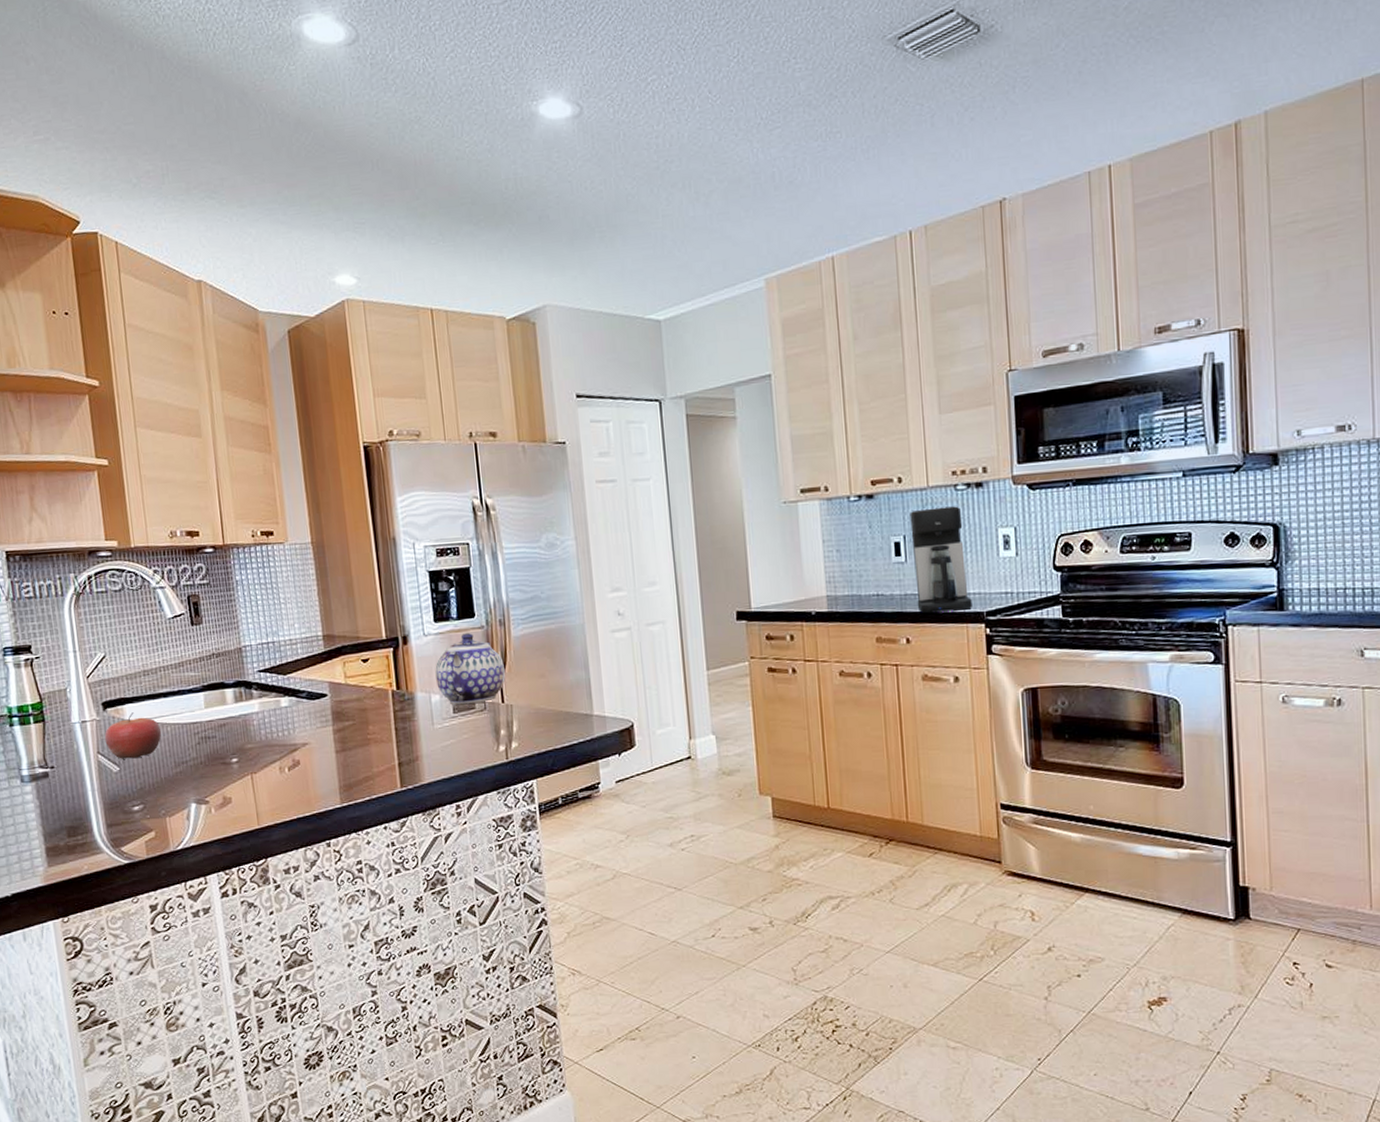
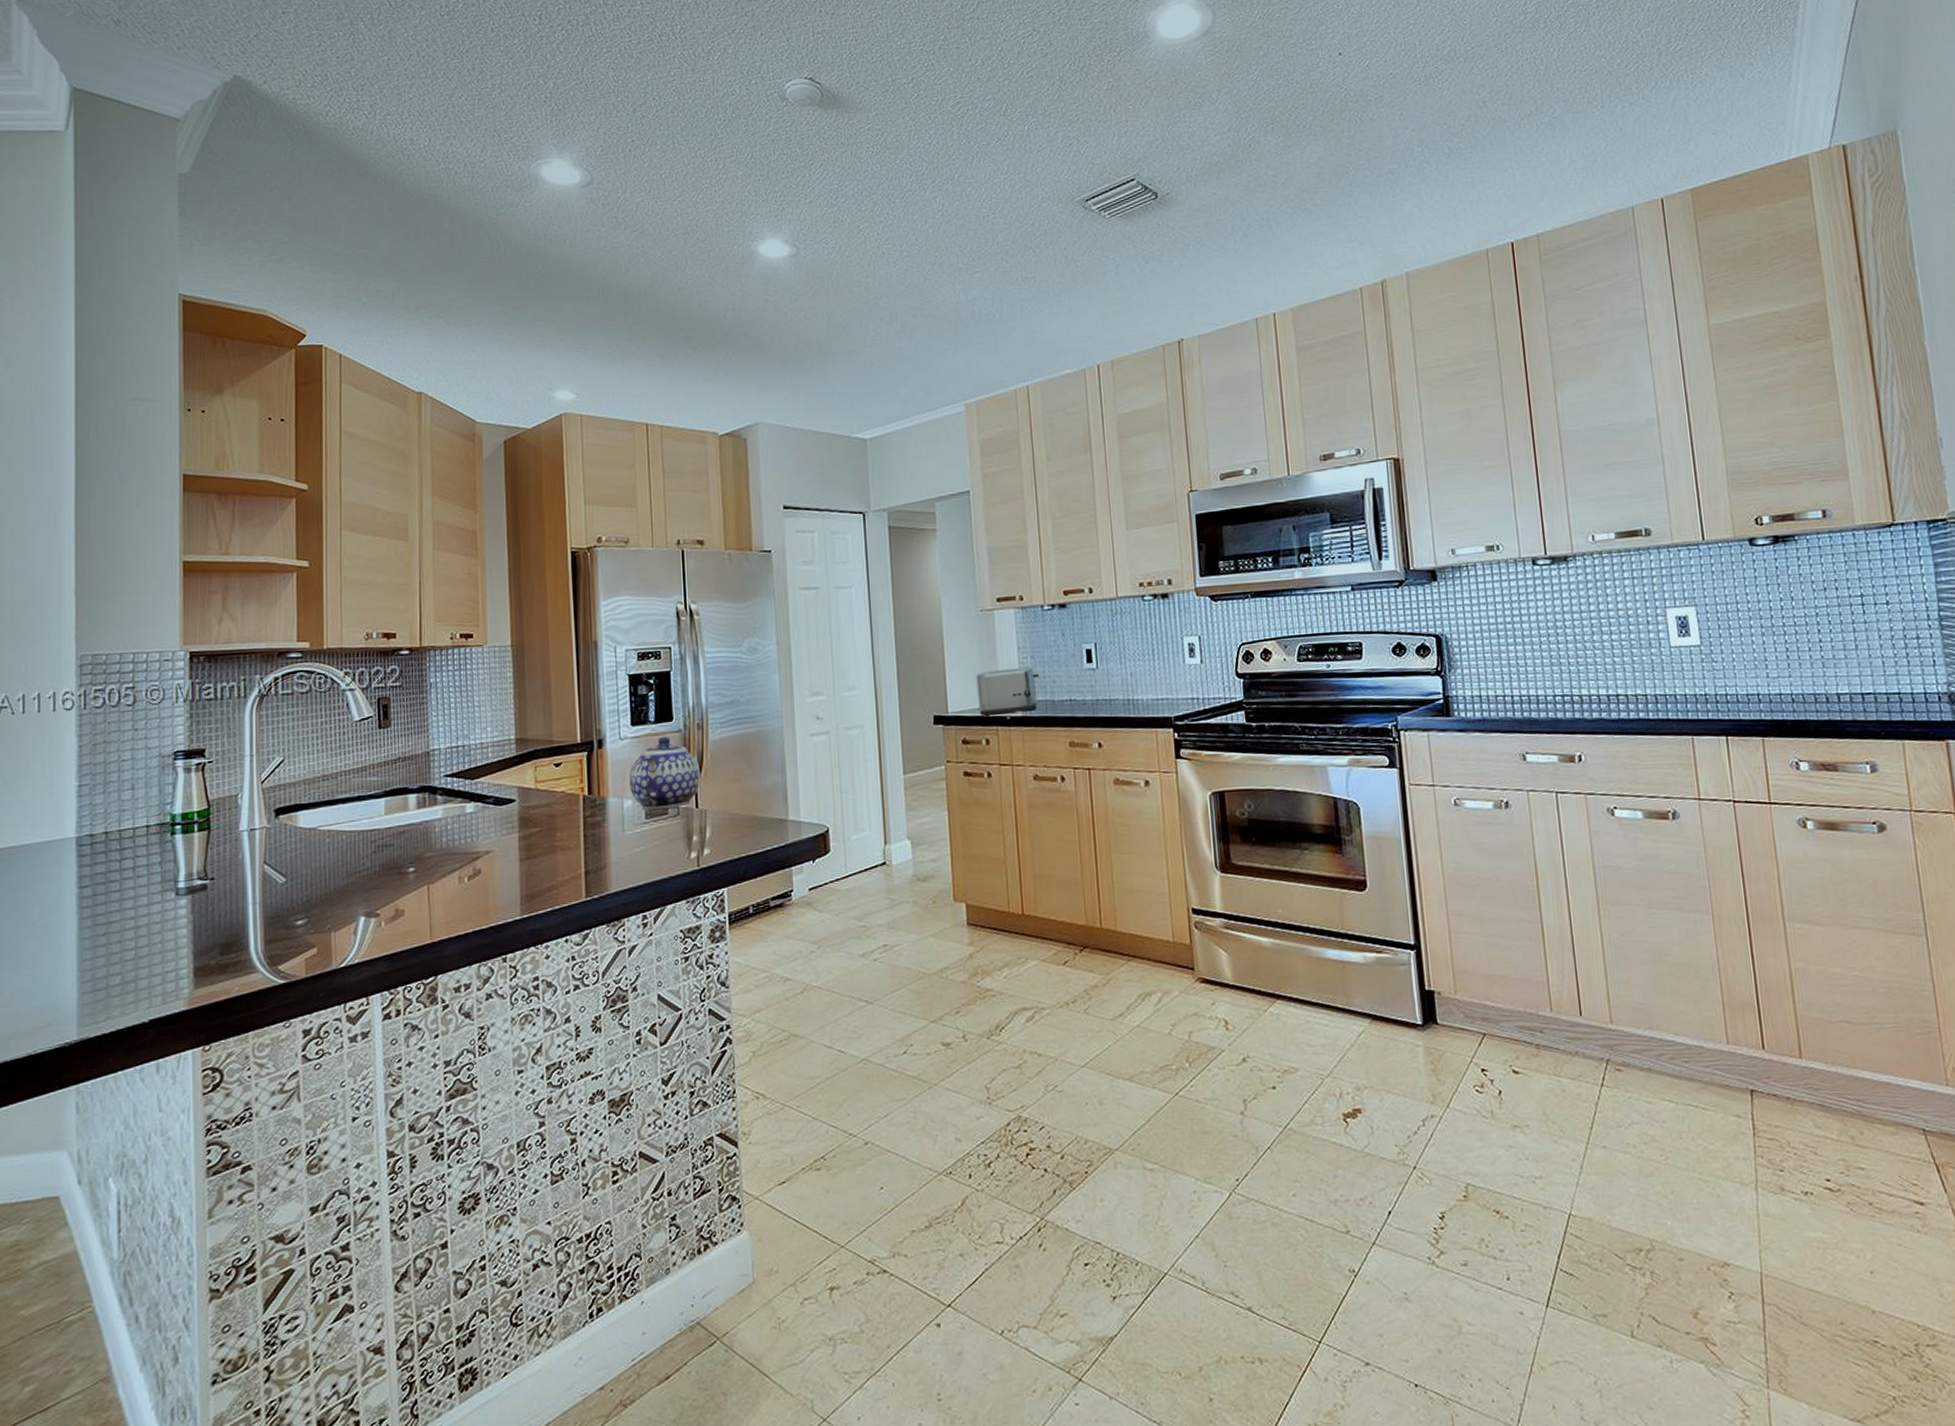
fruit: present [104,712,162,759] -> none [273,819,336,870]
toaster: none [778,561,845,611] -> present [975,667,1039,716]
coffee maker: present [910,506,972,614] -> none [1100,615,1161,719]

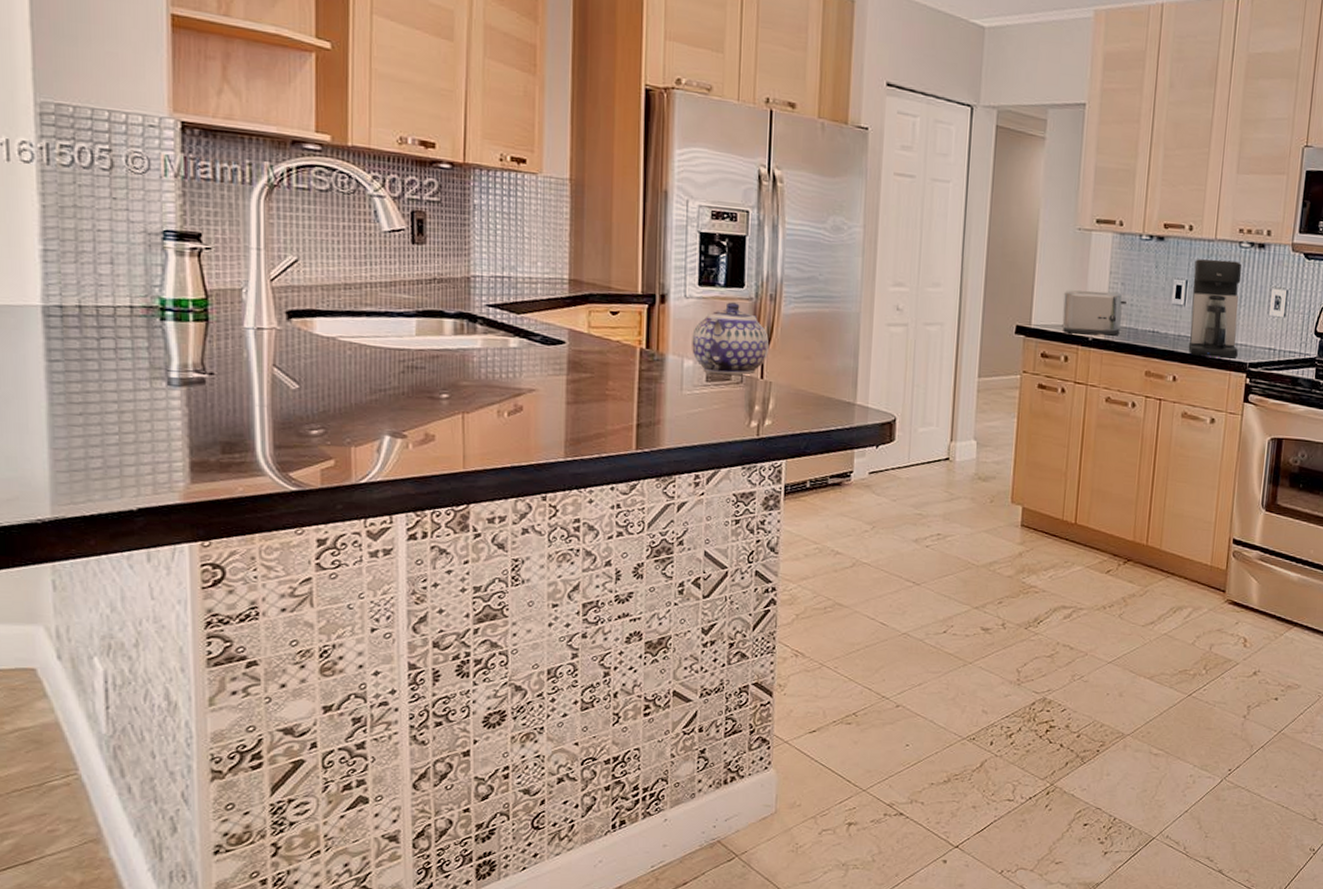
coffee maker: none [1100,615,1161,719] -> present [1188,259,1242,359]

